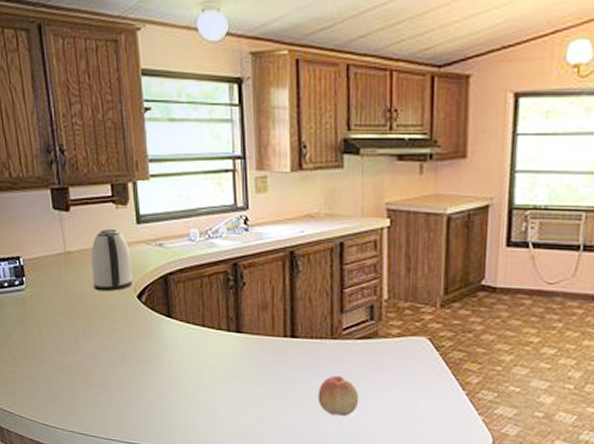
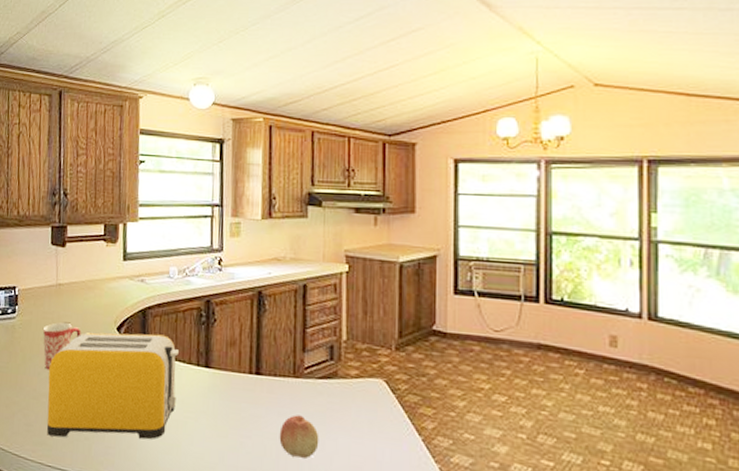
mug: none [56,293,99,342] -> present [42,322,81,370]
toaster: none [69,300,207,407] -> present [47,333,179,440]
kettle: present [91,228,132,292] -> none [77,264,115,323]

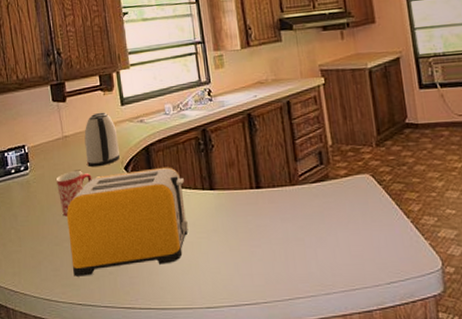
kettle: none [77,264,115,323] -> present [84,112,120,168]
fruit: present [279,414,319,459] -> none [284,218,322,256]

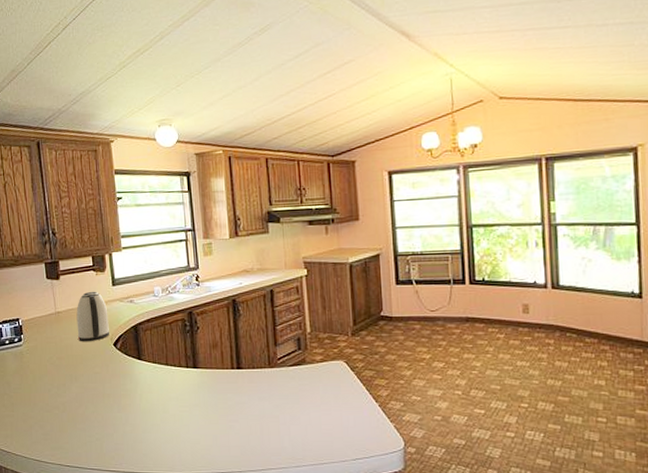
mug: present [55,171,92,217] -> none [48,345,83,386]
toaster: present [67,167,188,277] -> none [58,345,172,441]

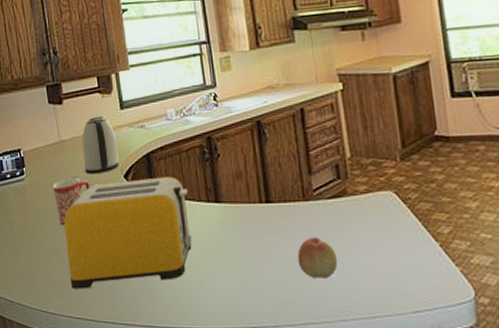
mug: none [48,345,83,386] -> present [52,178,90,226]
toaster: none [58,345,172,441] -> present [64,176,192,289]
fruit: none [261,398,295,432] -> present [297,237,338,278]

